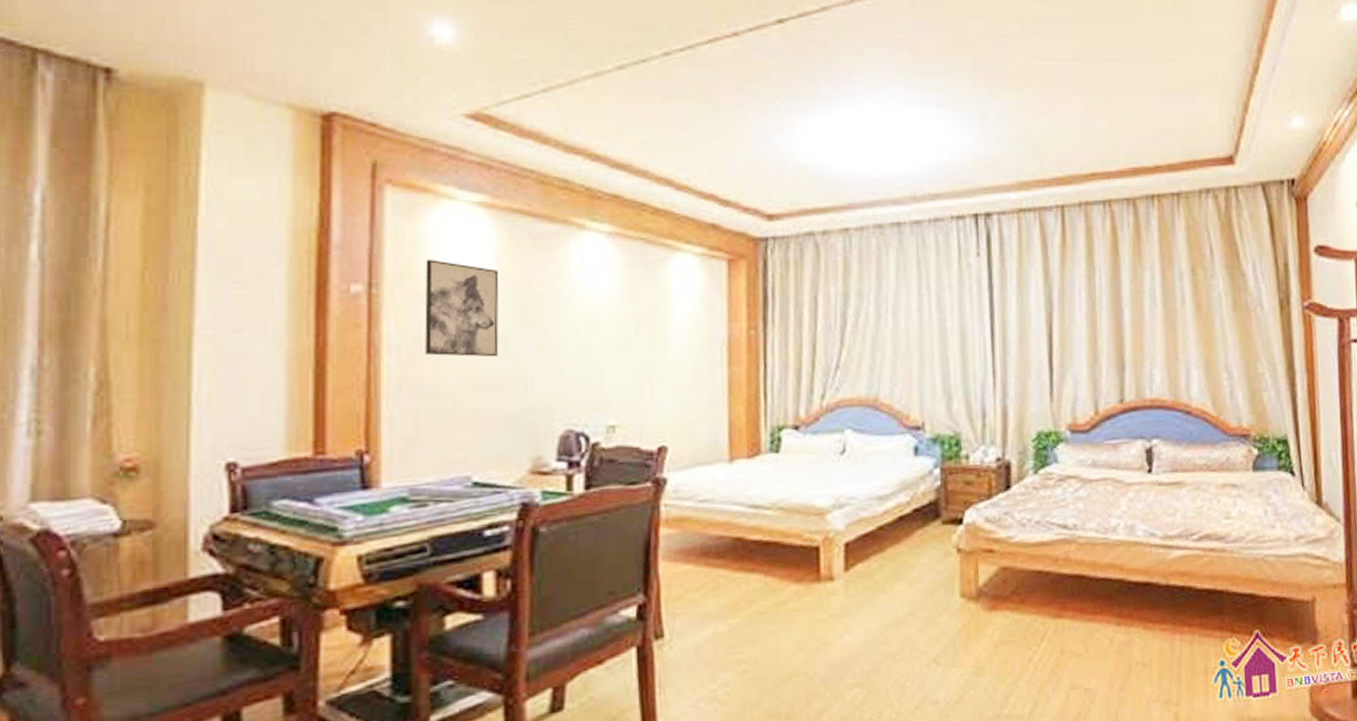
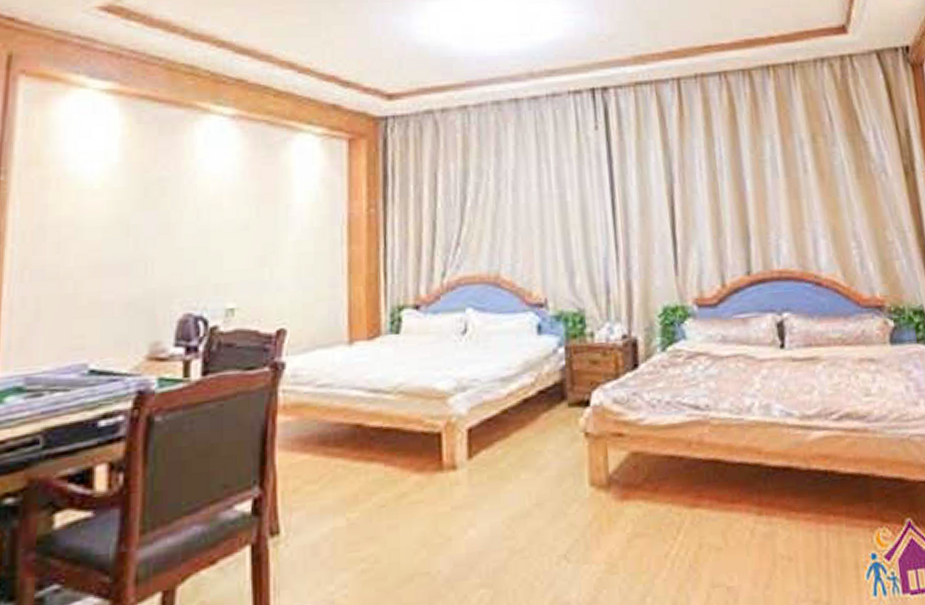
wall art: present [424,259,499,357] -> none [49,146,124,242]

